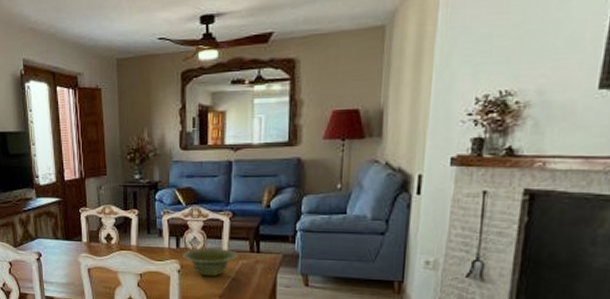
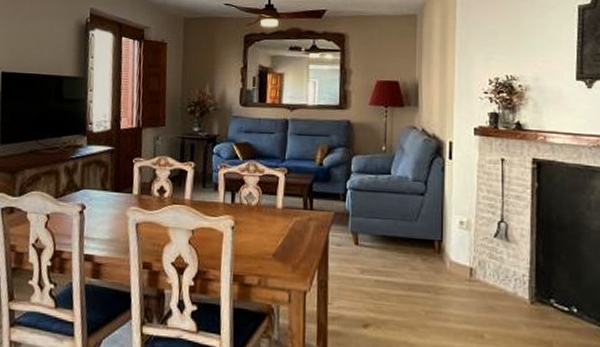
dish: present [183,248,238,277] -> none [237,204,292,235]

